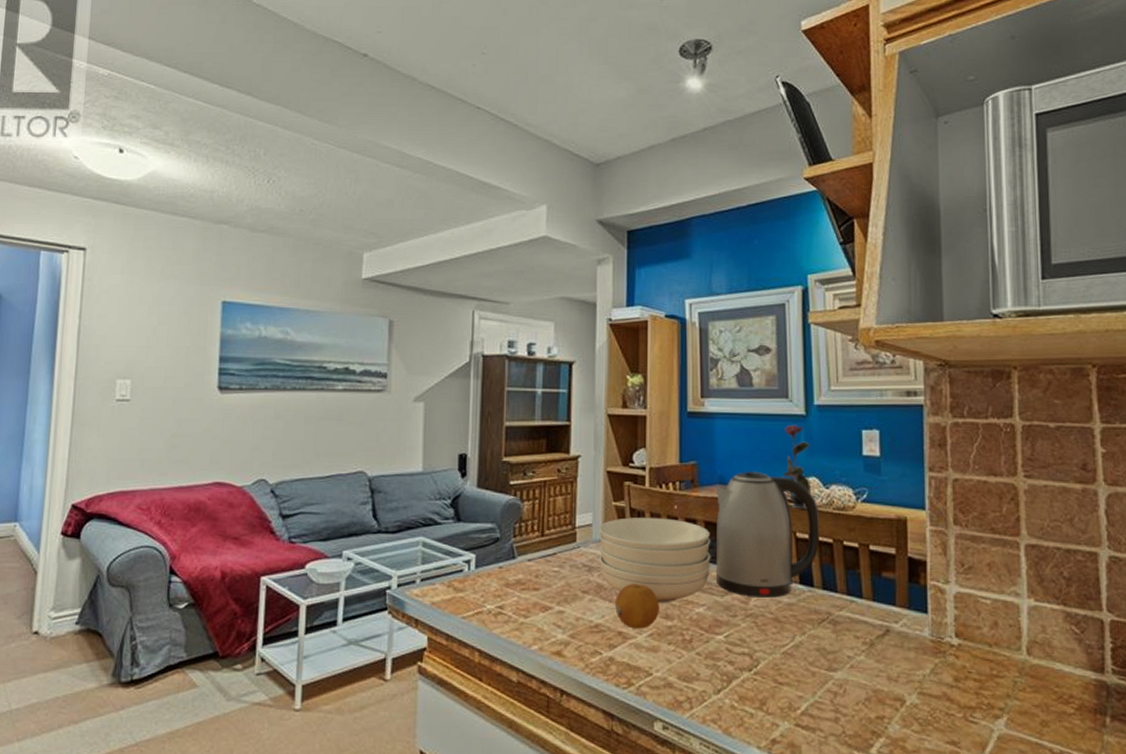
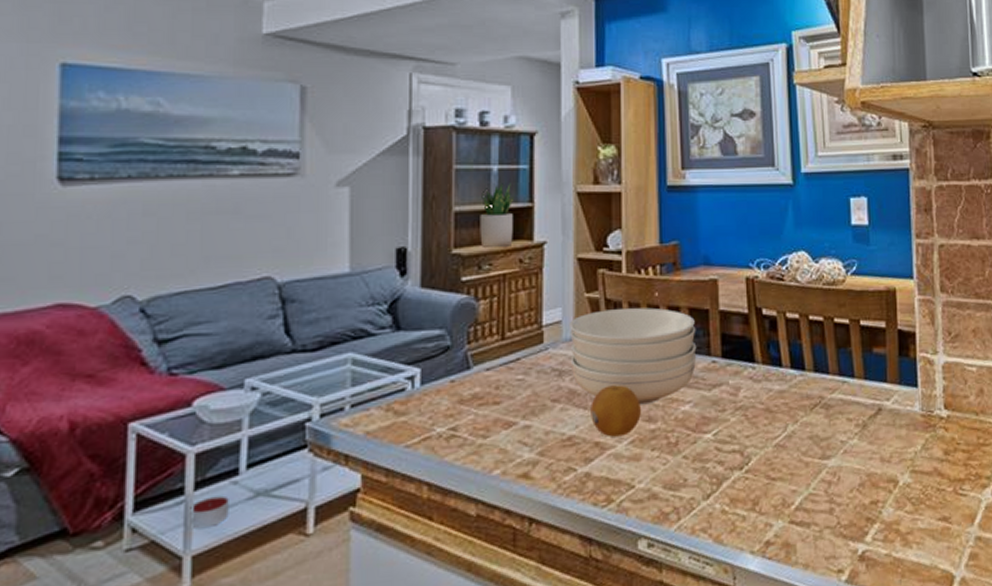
candle: none [301,640,329,665] -> present [189,495,229,530]
planter: none [525,404,555,459] -> present [480,183,514,248]
kettle: present [715,471,819,598] -> none [699,248,810,388]
vase: present [784,424,812,509] -> none [771,194,801,287]

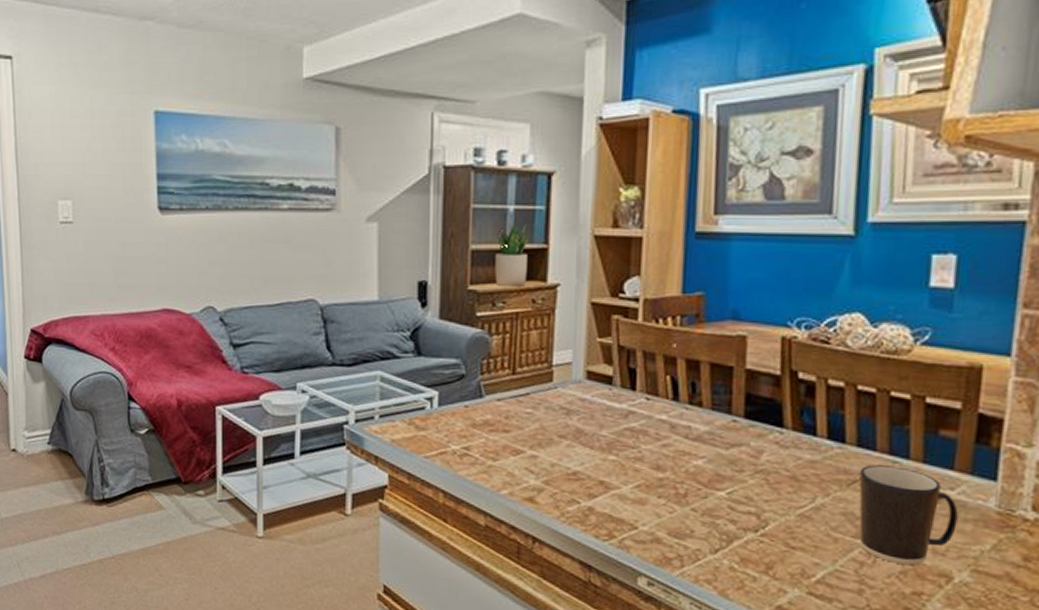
candle: present [189,495,229,530] -> none [261,472,288,496]
bowl: present [570,307,697,405] -> none [579,356,717,453]
fruit: present [591,385,641,437] -> none [597,430,649,480]
mug: none [819,385,895,477] -> present [859,465,958,565]

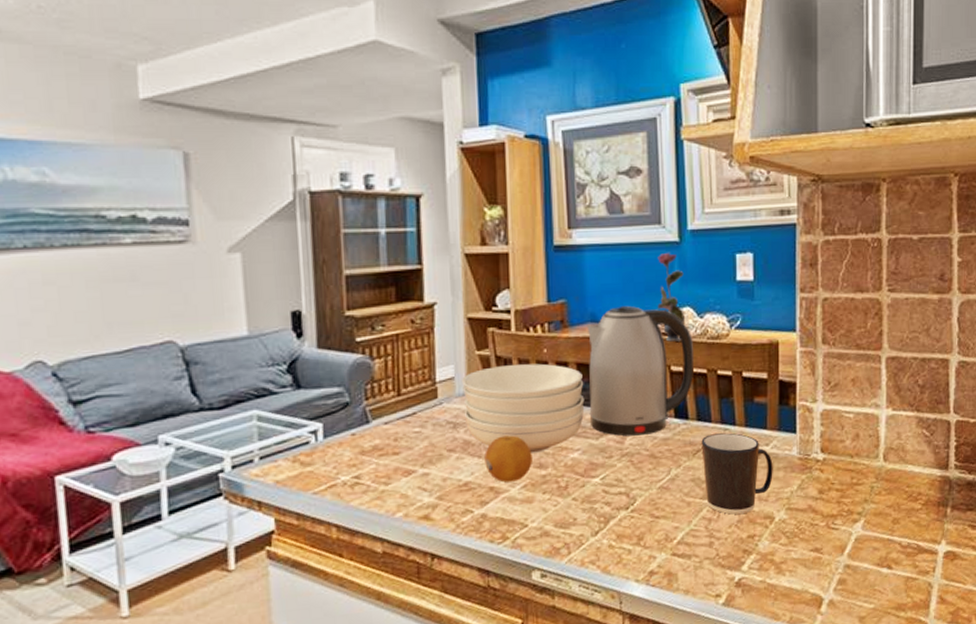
planter: present [495,223,530,287] -> none [370,246,404,310]
bowl: none [579,356,717,453] -> present [462,363,585,453]
fruit: none [597,430,649,480] -> present [485,435,532,483]
kettle: none [720,304,861,453] -> present [586,305,694,436]
vase: none [817,247,857,352] -> present [657,252,686,342]

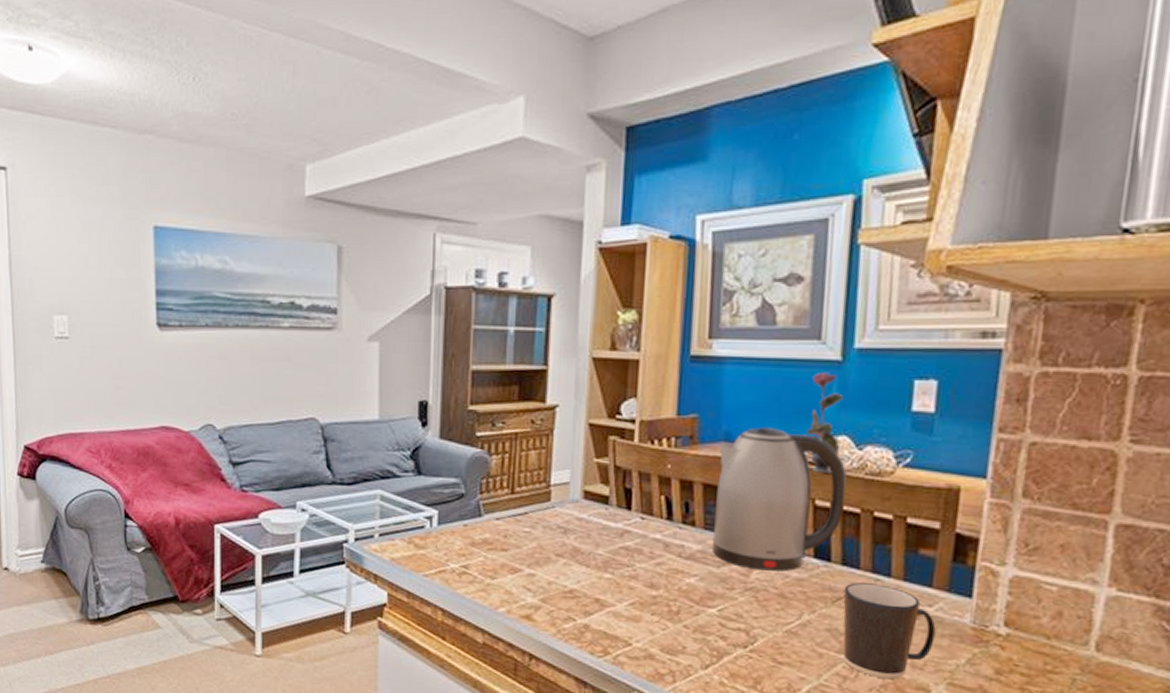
bowl: present [462,363,585,453] -> none [575,476,710,572]
fruit: present [485,435,532,483] -> none [593,548,644,597]

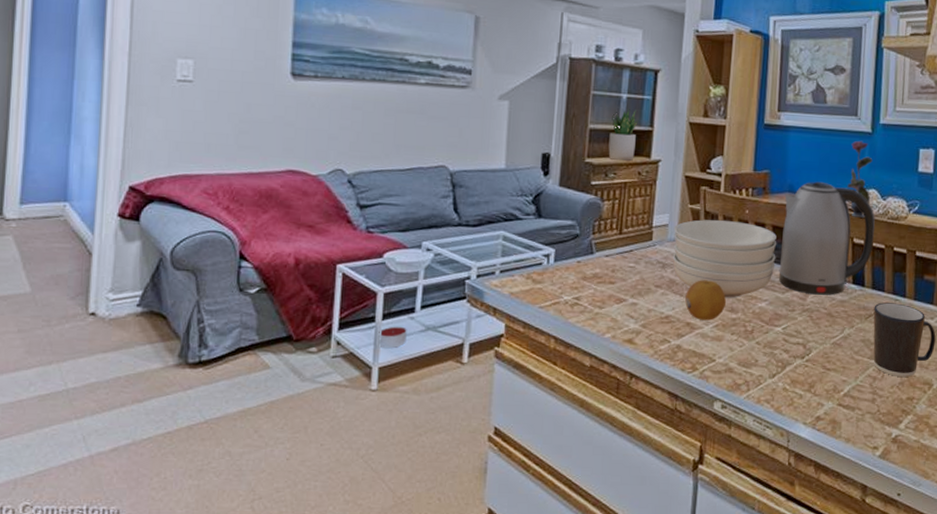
candle: none [259,590,287,614] -> present [378,326,407,349]
planter: none [495,345,529,408] -> present [608,109,638,162]
bowl: none [575,476,710,572] -> present [672,219,777,298]
fruit: none [593,548,644,597] -> present [685,280,726,321]

